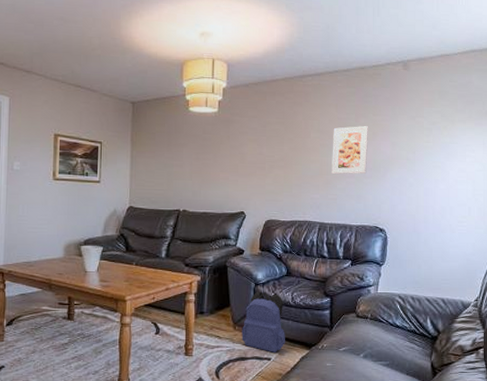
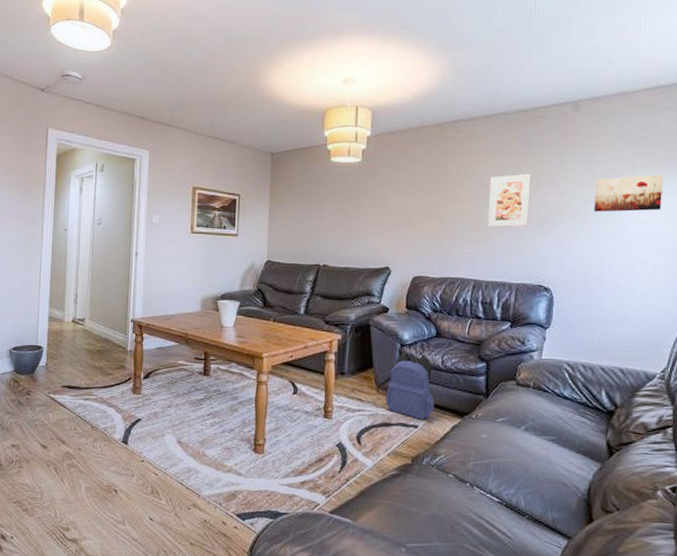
wall art: none [421,128,477,161] -> present [594,175,663,212]

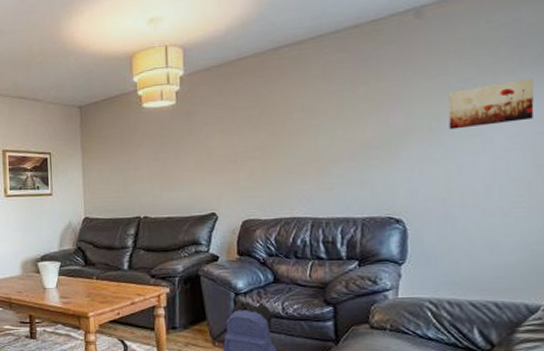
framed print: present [488,173,532,228] -> none [322,94,372,160]

